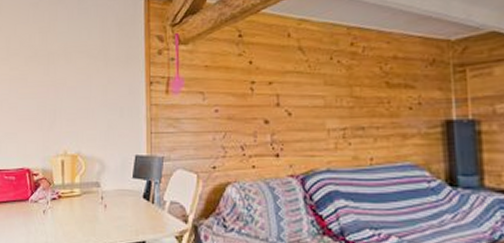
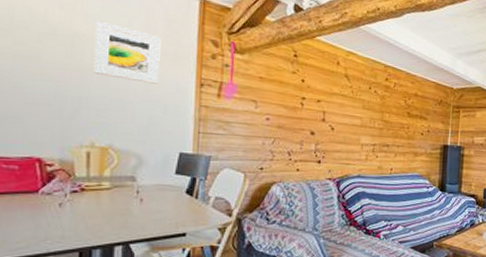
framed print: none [63,37,114,89] -> present [94,21,161,84]

